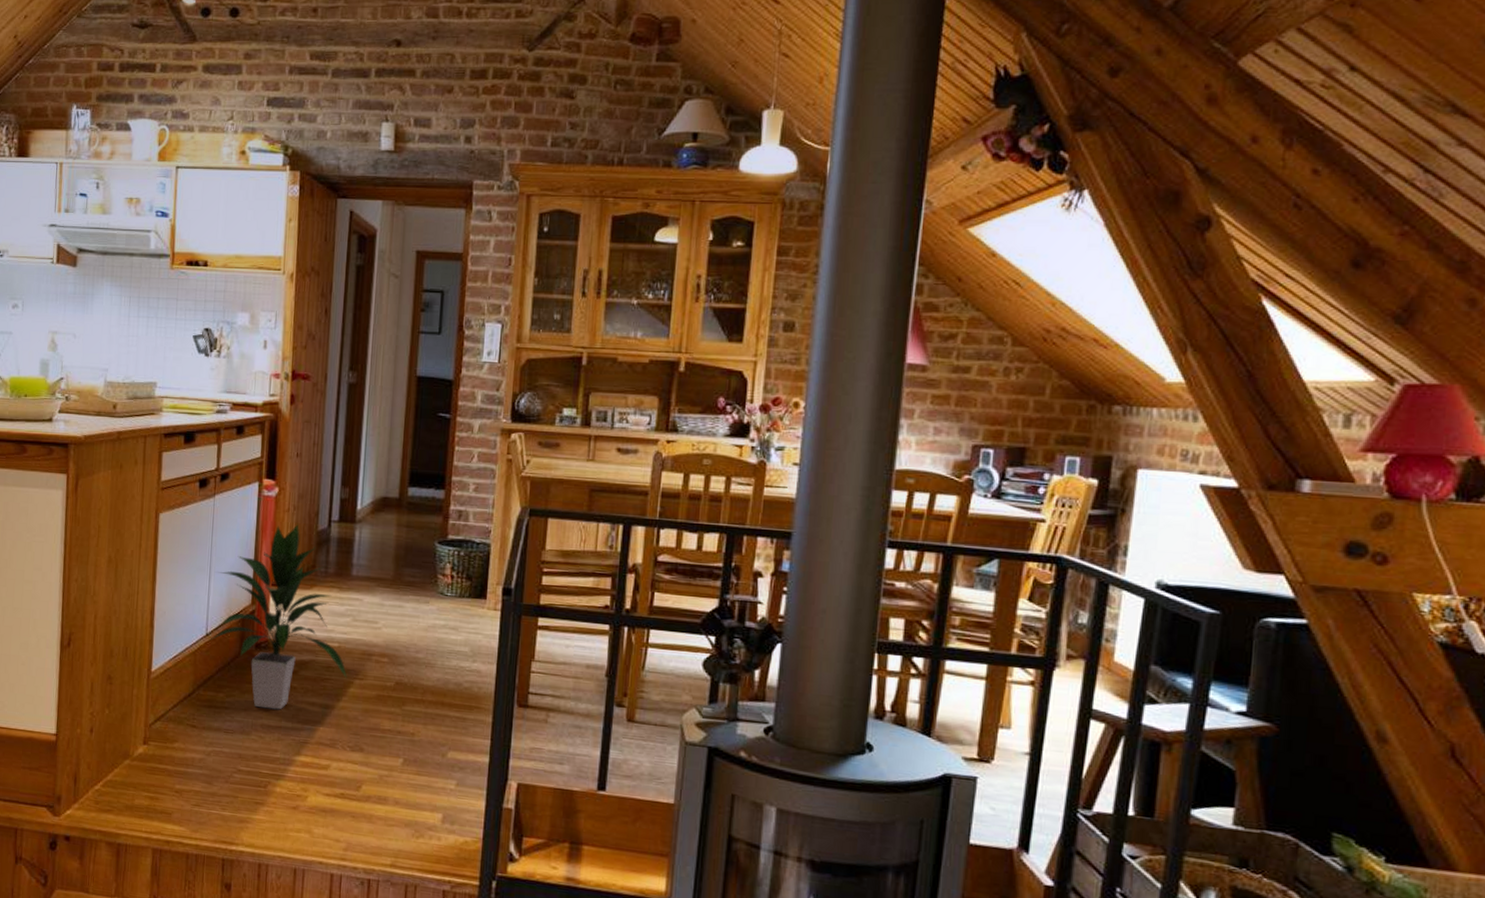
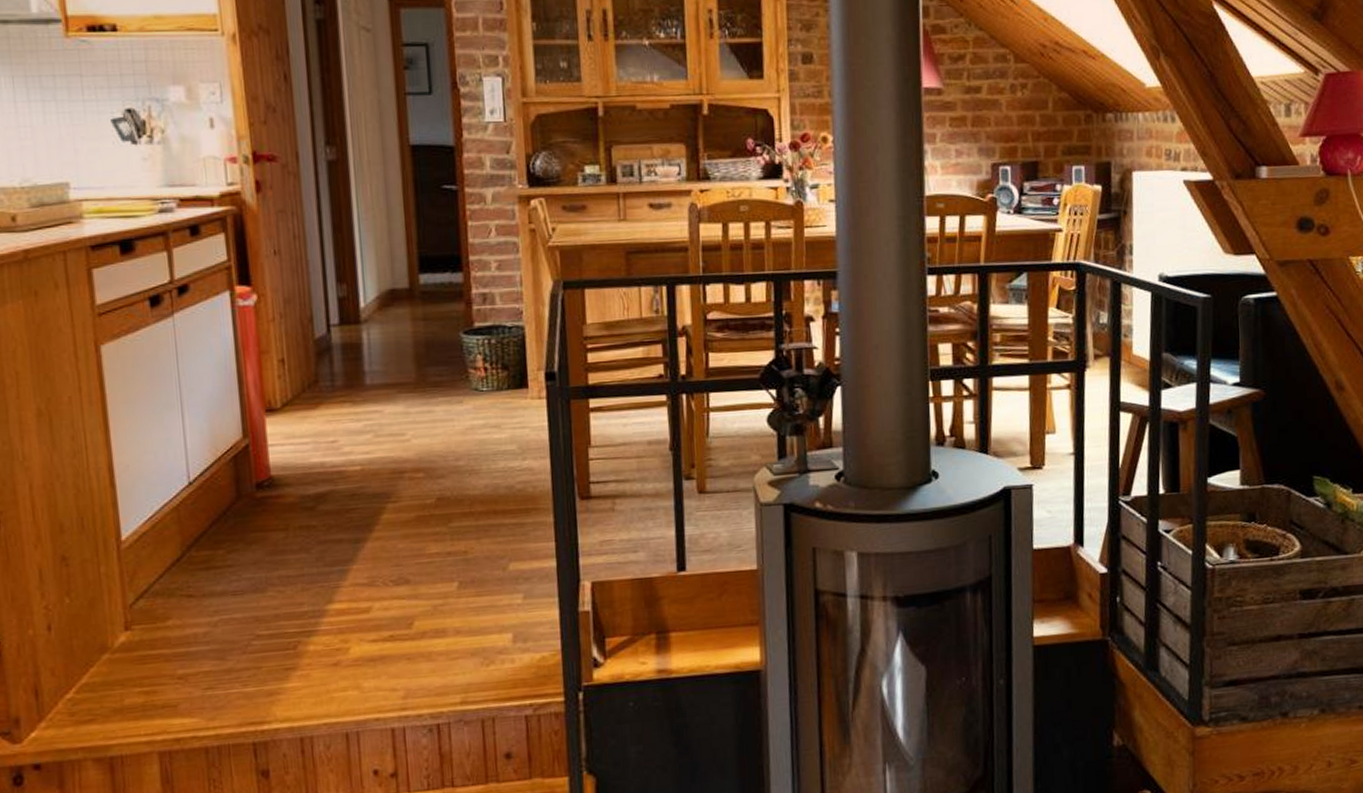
indoor plant: present [211,523,348,710] -> none [193,333,378,558]

